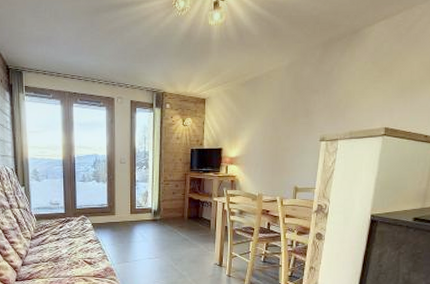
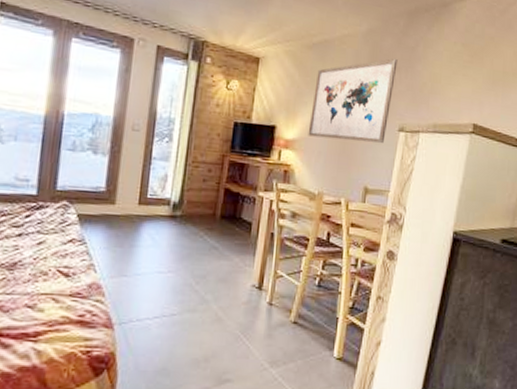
wall art: none [247,84,316,153] -> present [308,59,398,143]

